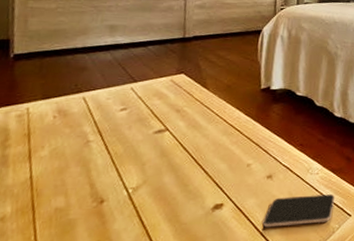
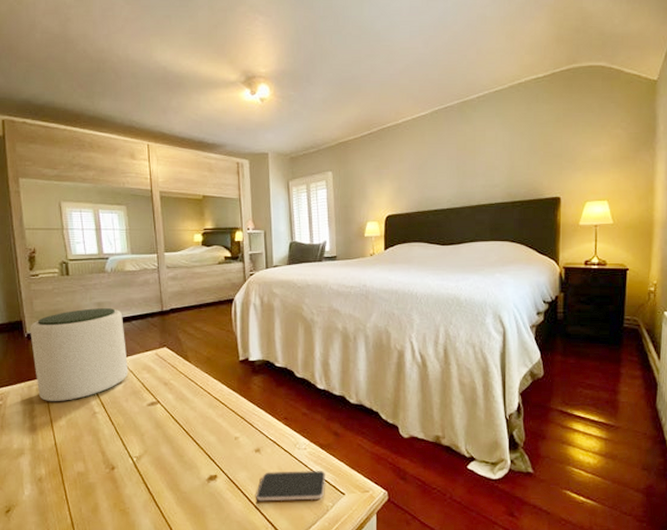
plant pot: none [17,30,138,129] -> present [30,308,129,401]

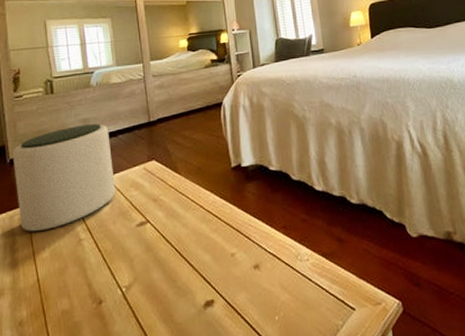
smartphone: present [256,471,325,501] -> none [257,284,333,327]

